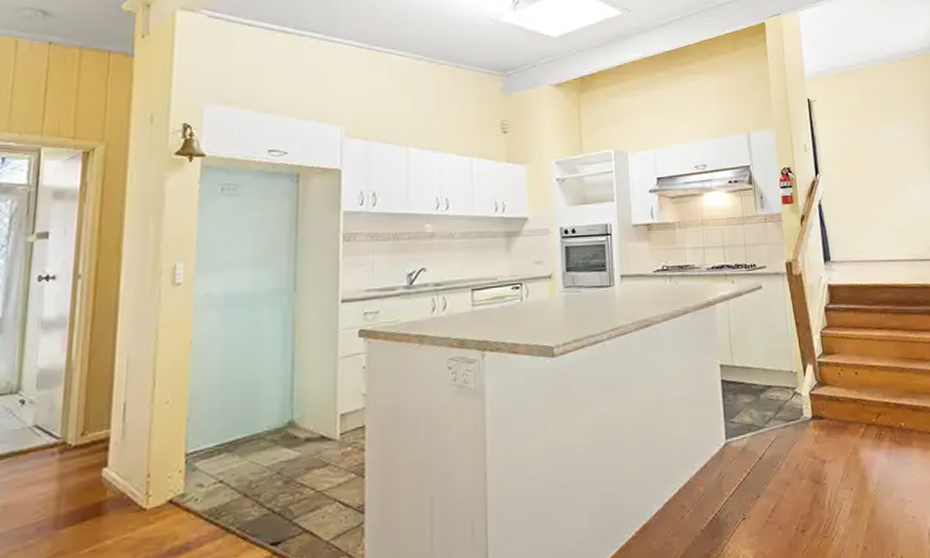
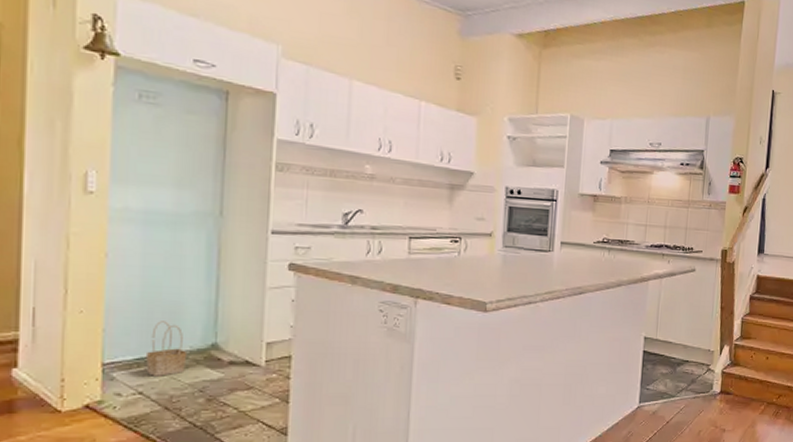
basket: none [226,402,266,462] -> present [146,321,188,376]

